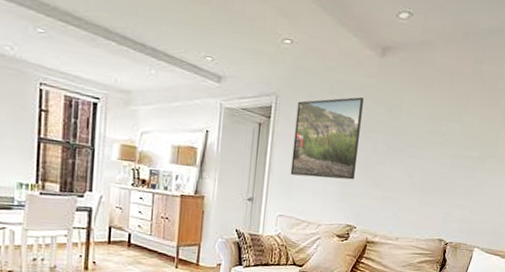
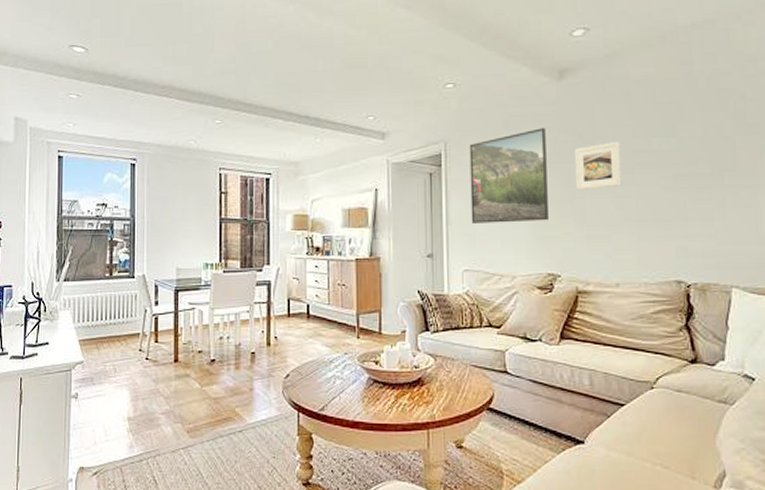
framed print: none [380,119,419,159] -> present [575,140,622,190]

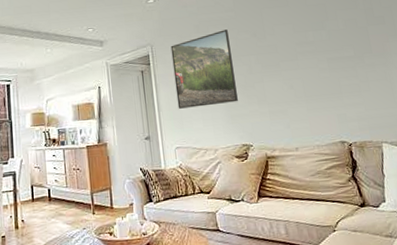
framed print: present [575,140,622,190] -> none [252,35,291,76]

